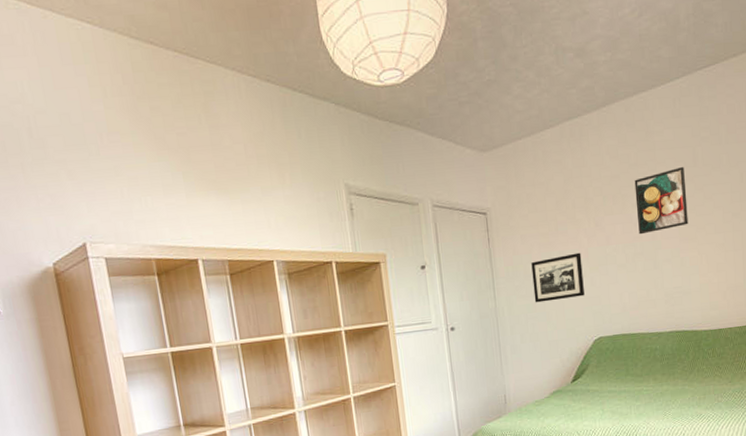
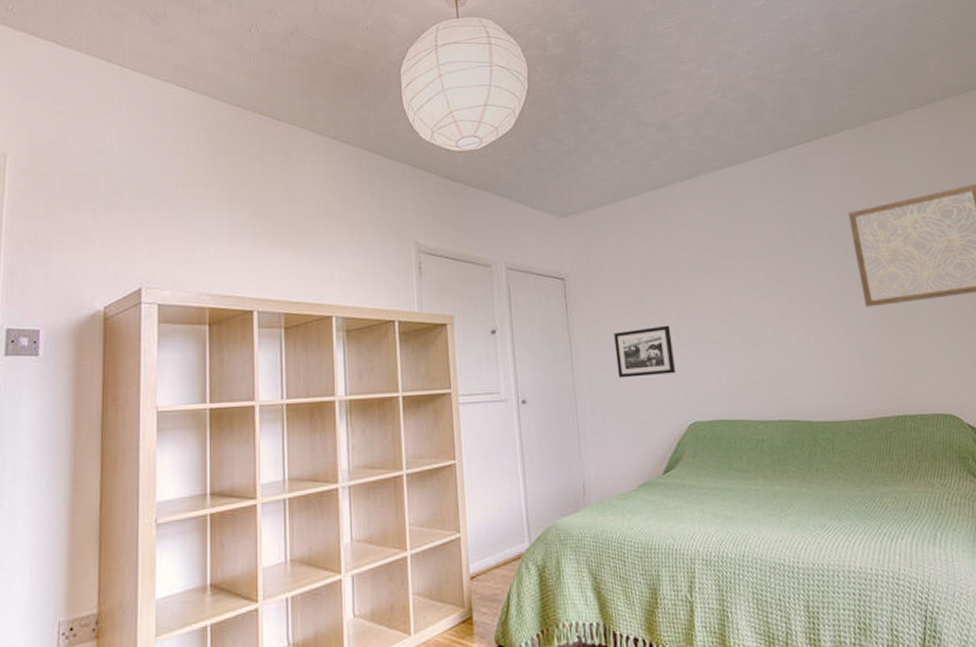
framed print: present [634,166,688,235] -> none [726,240,791,310]

